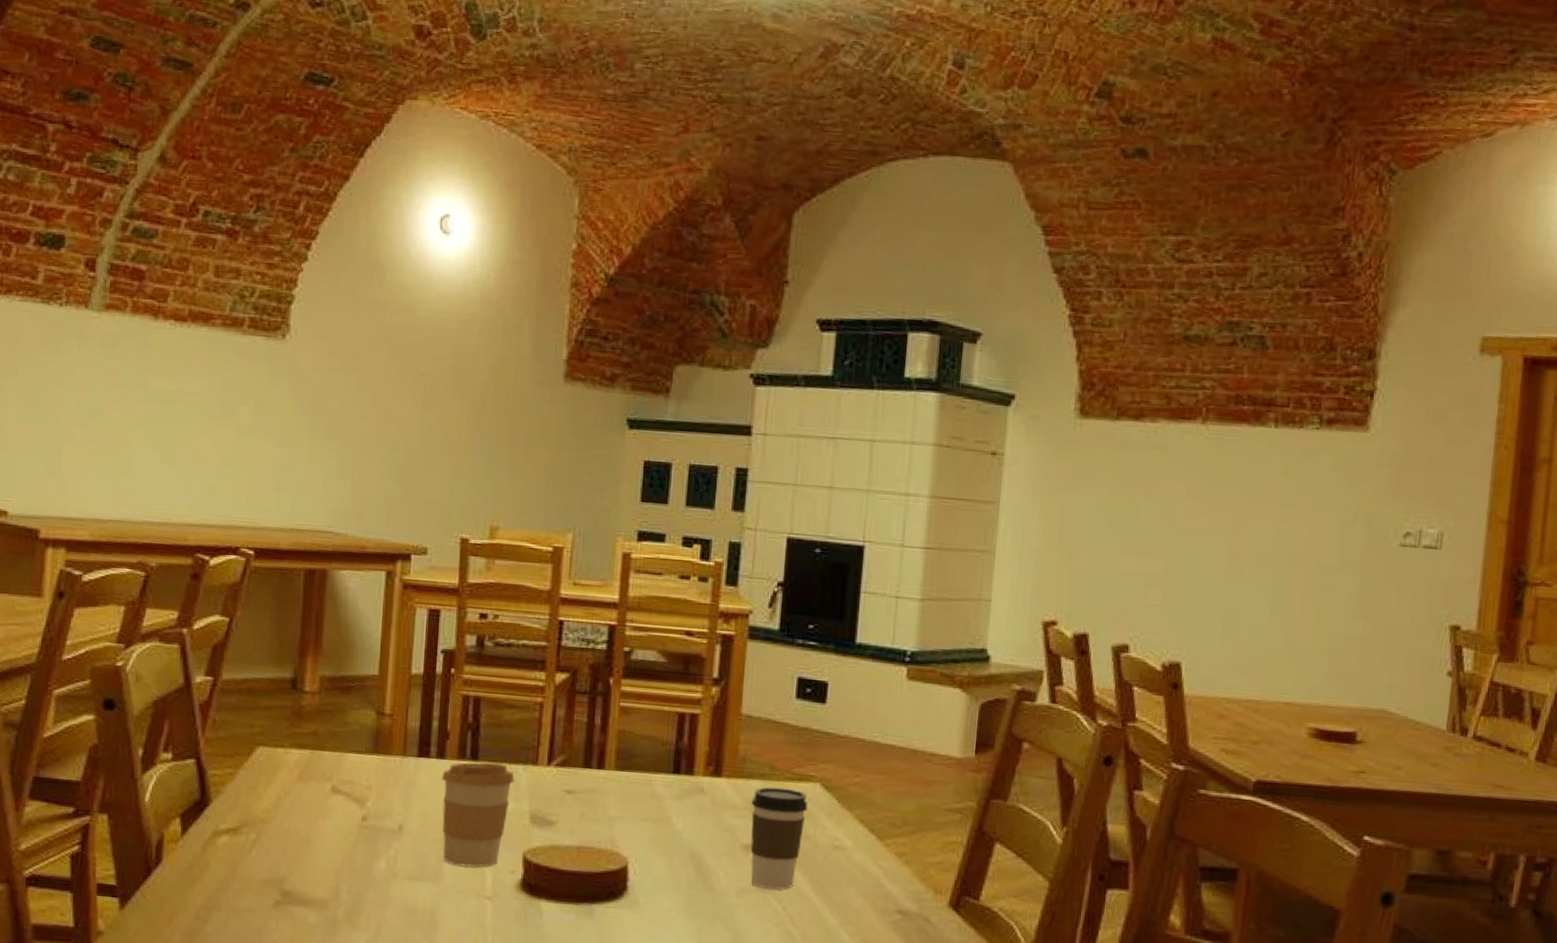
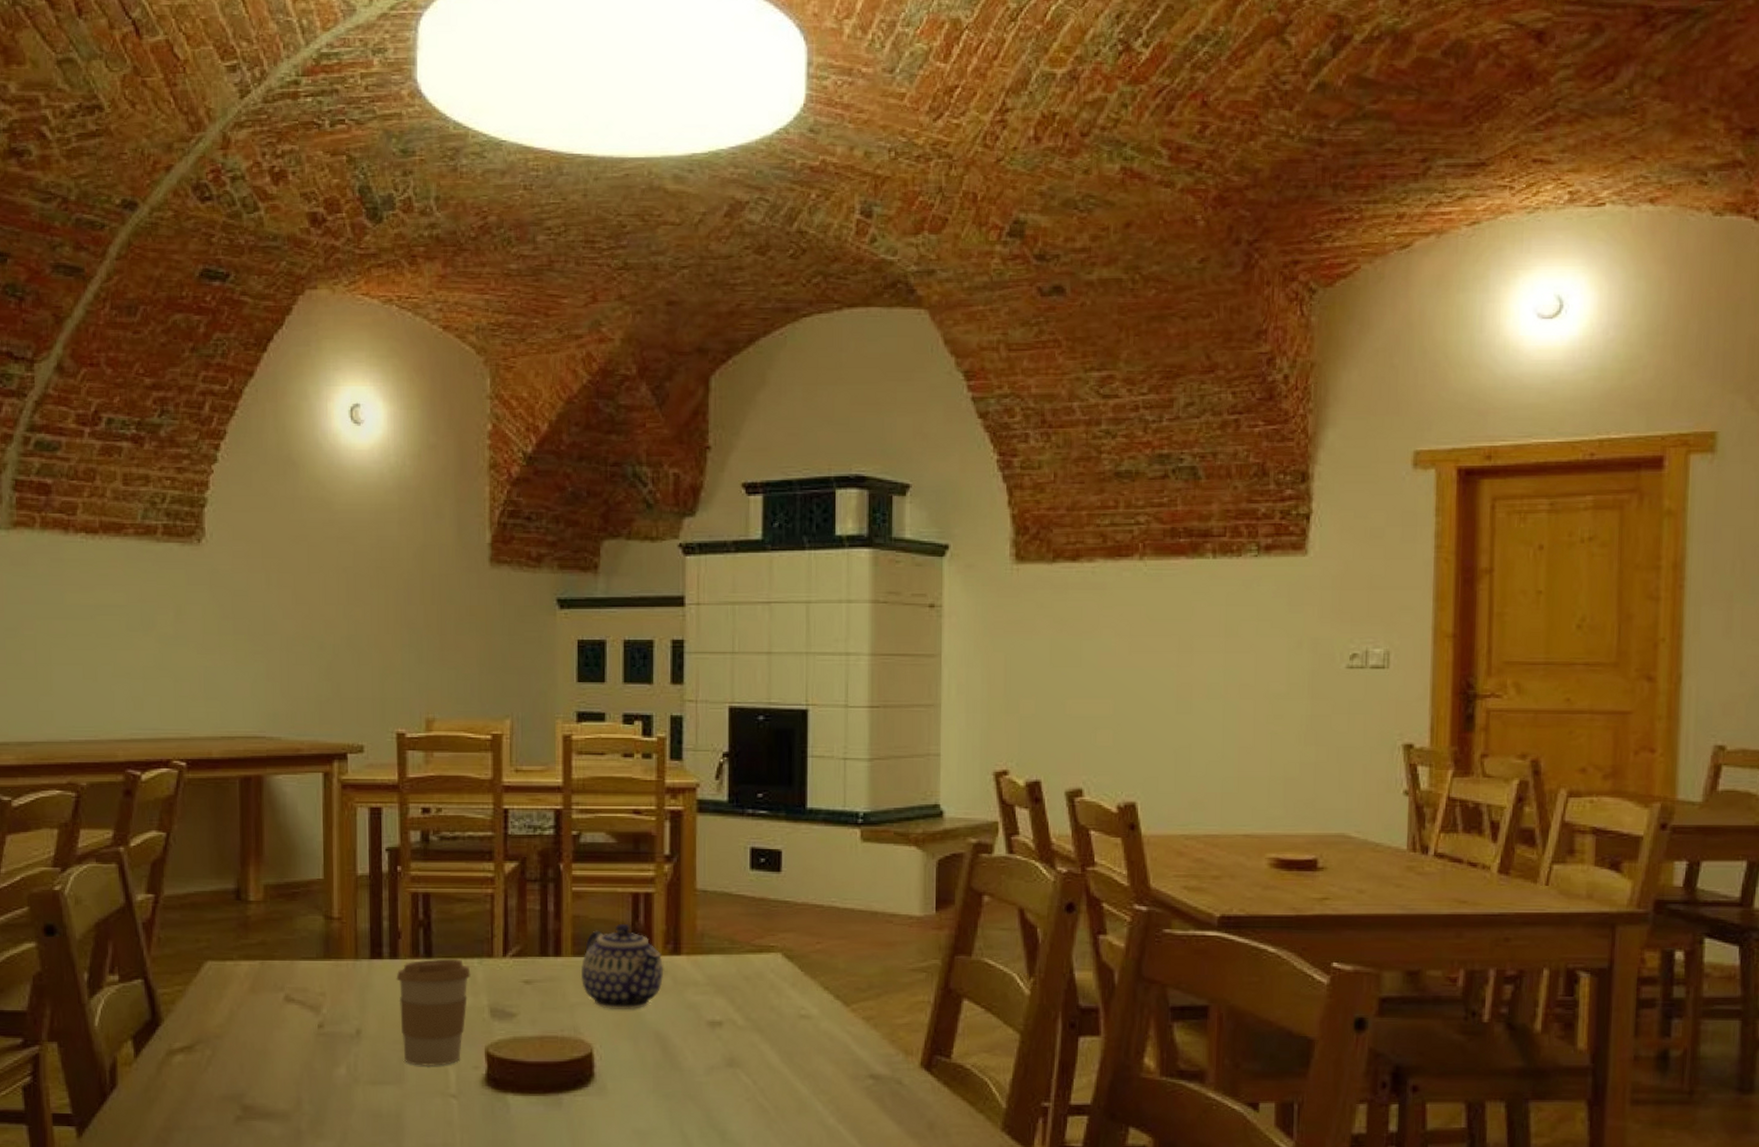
teapot: none [621,741,703,827] -> present [580,923,663,1010]
coffee cup: present [750,787,808,890] -> none [713,961,771,1064]

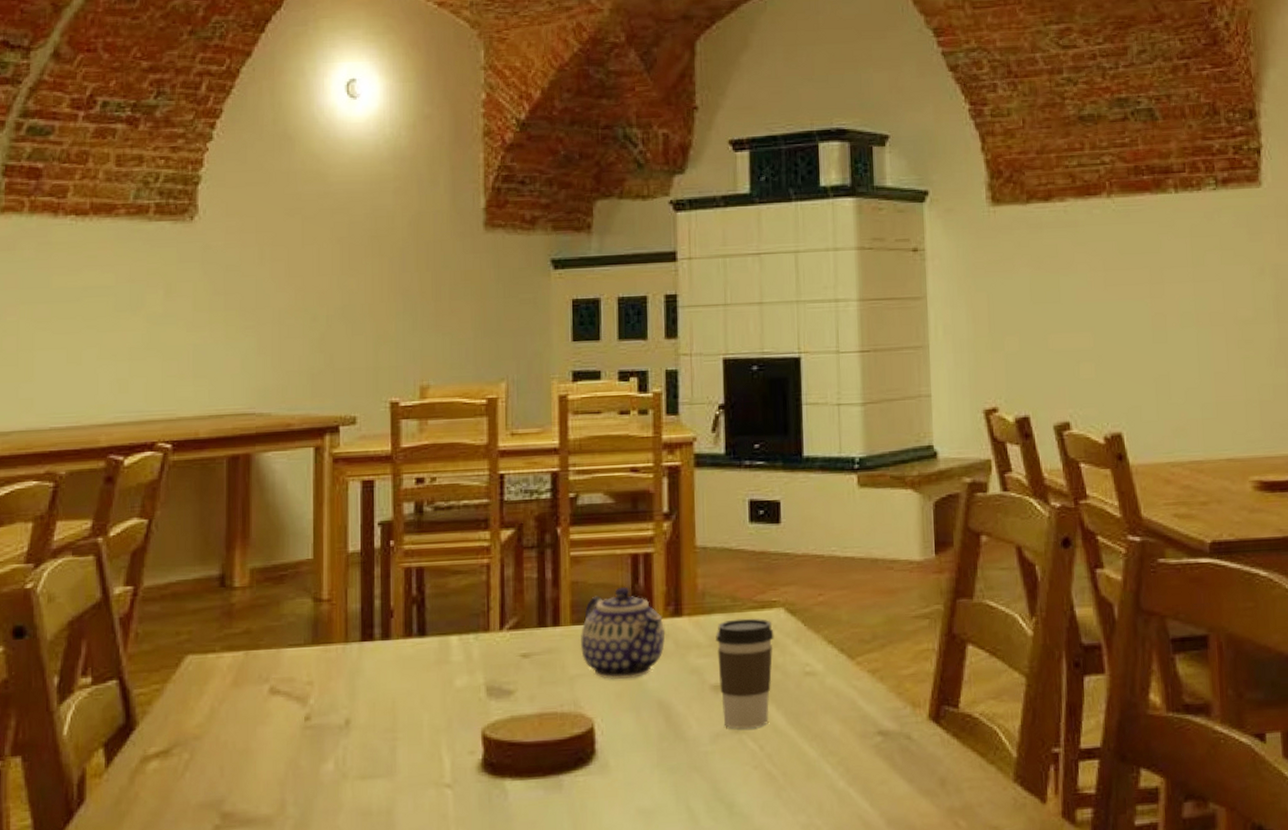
coffee cup: present [396,958,471,1066] -> none [388,635,466,755]
coffee cup: none [713,961,771,1064] -> present [716,618,774,729]

